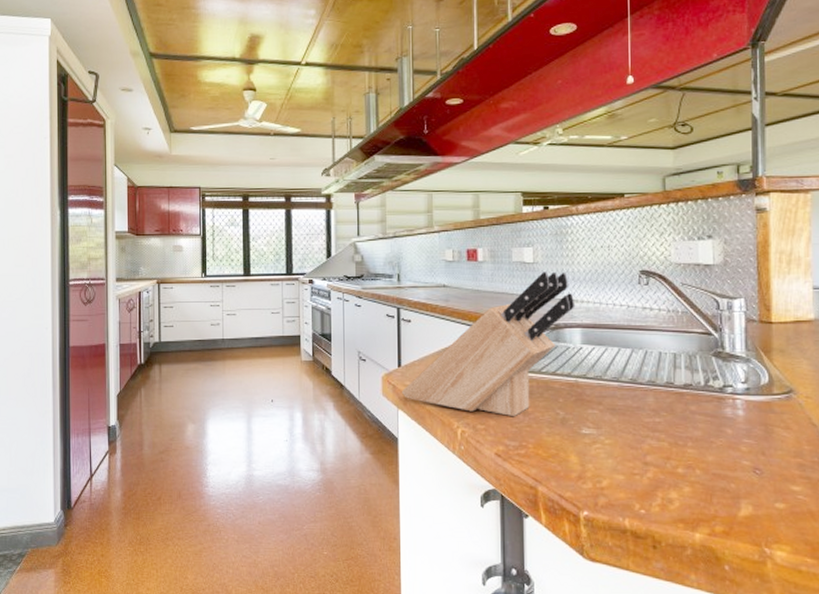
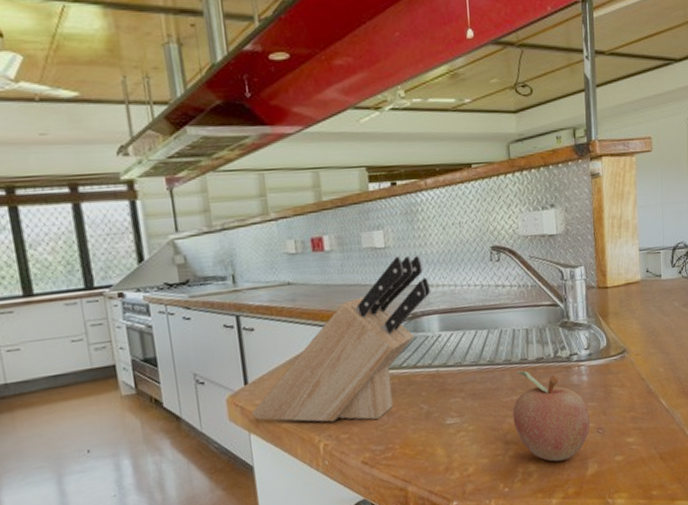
fruit: none [654,393,745,494] -> present [513,370,590,462]

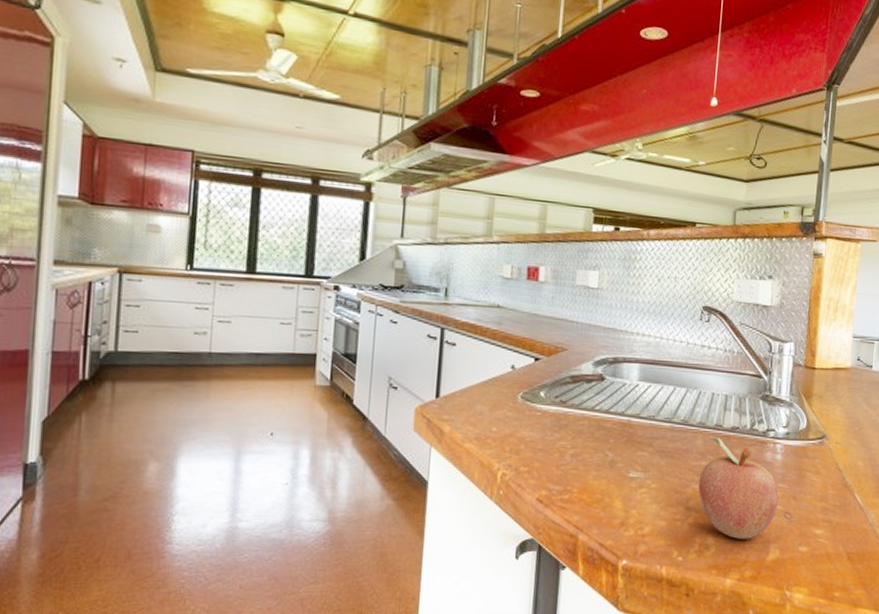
knife block: present [251,256,431,423] -> none [436,299,637,459]

